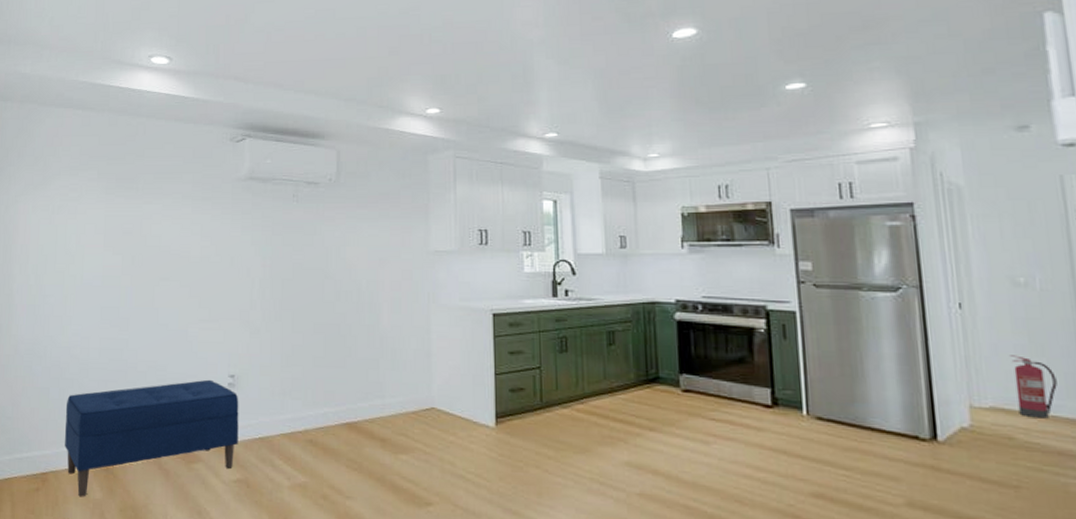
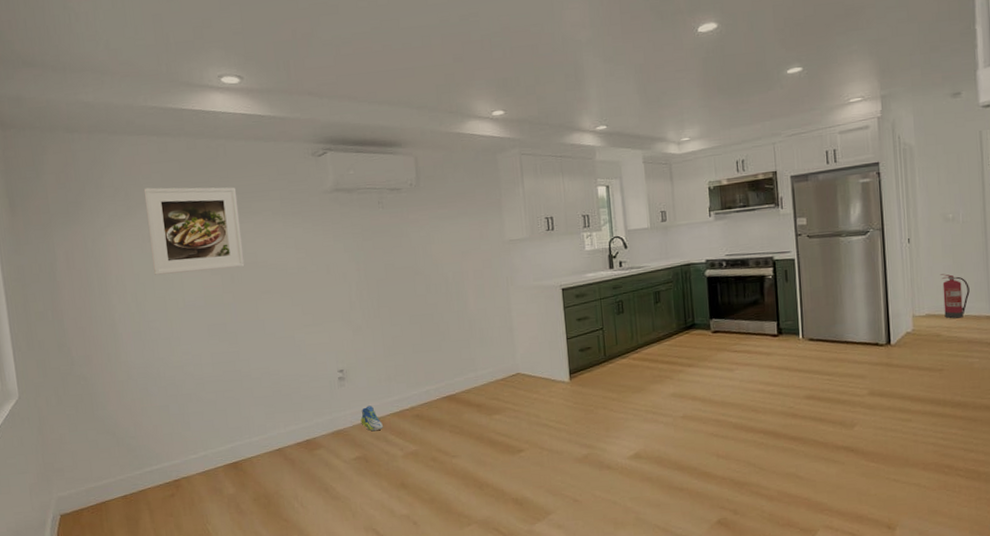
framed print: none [58,160,150,250] -> present [143,187,245,275]
bench: present [65,379,239,497] -> none [187,376,354,495]
sneaker: none [246,420,272,452] -> present [360,405,384,432]

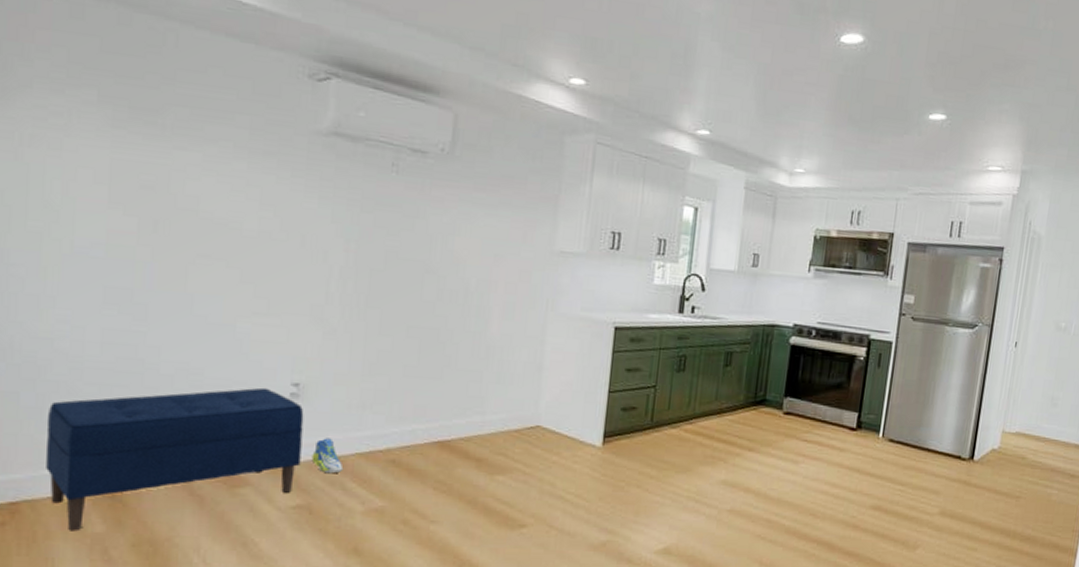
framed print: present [143,187,245,275] -> none [29,65,185,214]
bench: none [187,376,354,495] -> present [46,387,304,532]
fire extinguisher: present [941,274,970,319] -> none [1034,389,1066,442]

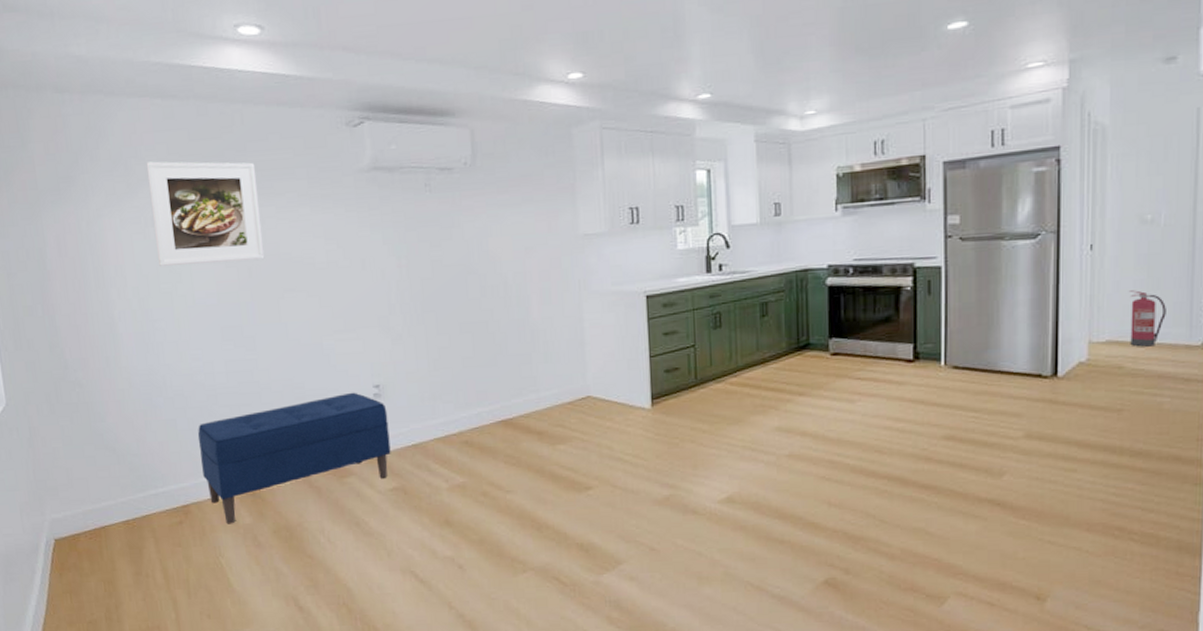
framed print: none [29,65,185,214] -> present [146,161,265,266]
sneaker: present [311,438,344,474] -> none [399,428,426,459]
fire extinguisher: none [1034,389,1066,442] -> present [1130,290,1166,347]

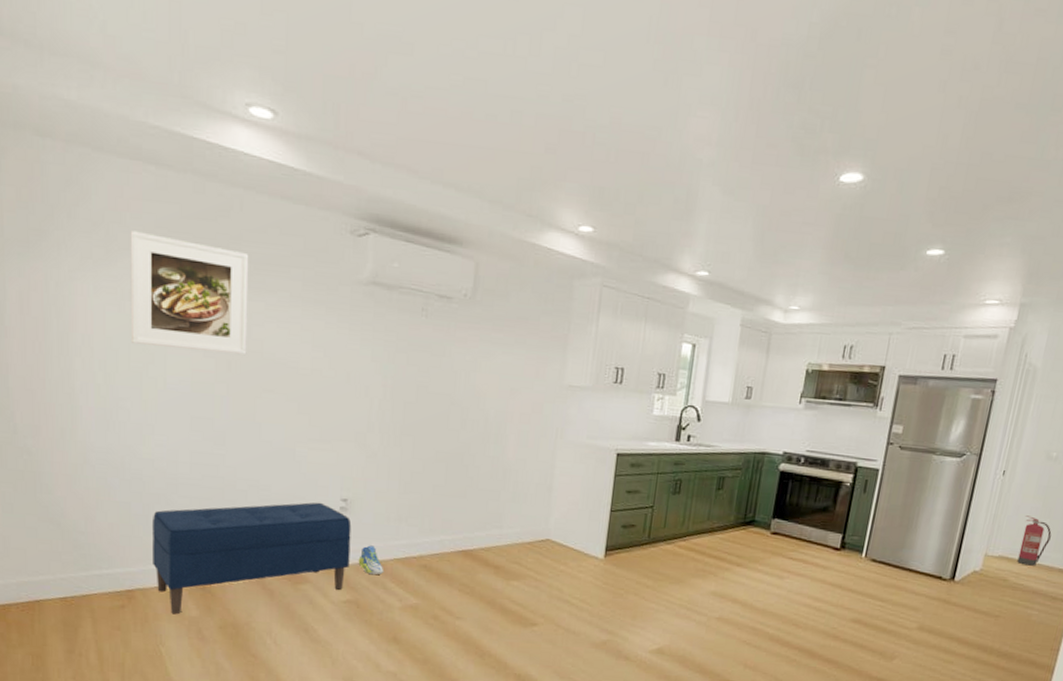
sneaker: none [399,428,426,459] -> present [358,545,384,575]

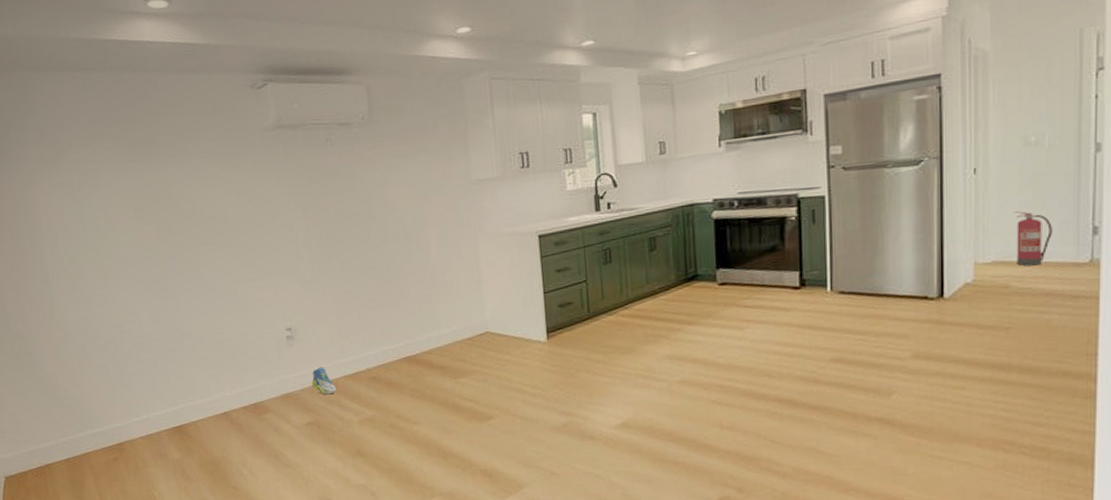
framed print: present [130,230,249,355] -> none [70,126,182,226]
bench: present [151,502,352,615] -> none [128,335,305,460]

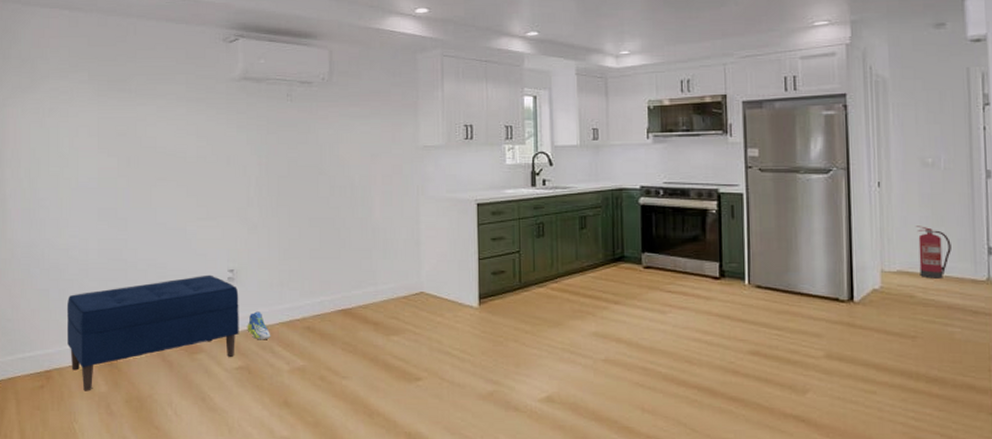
bench: none [128,335,305,460] -> present [66,274,239,391]

